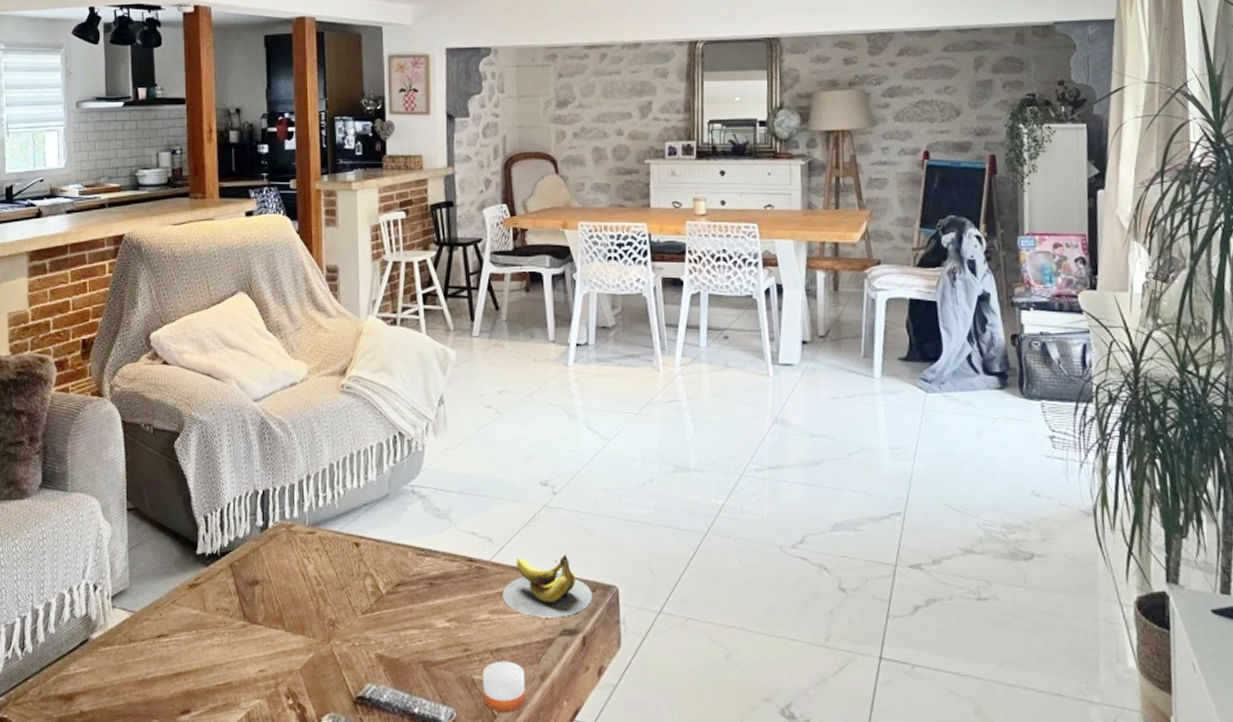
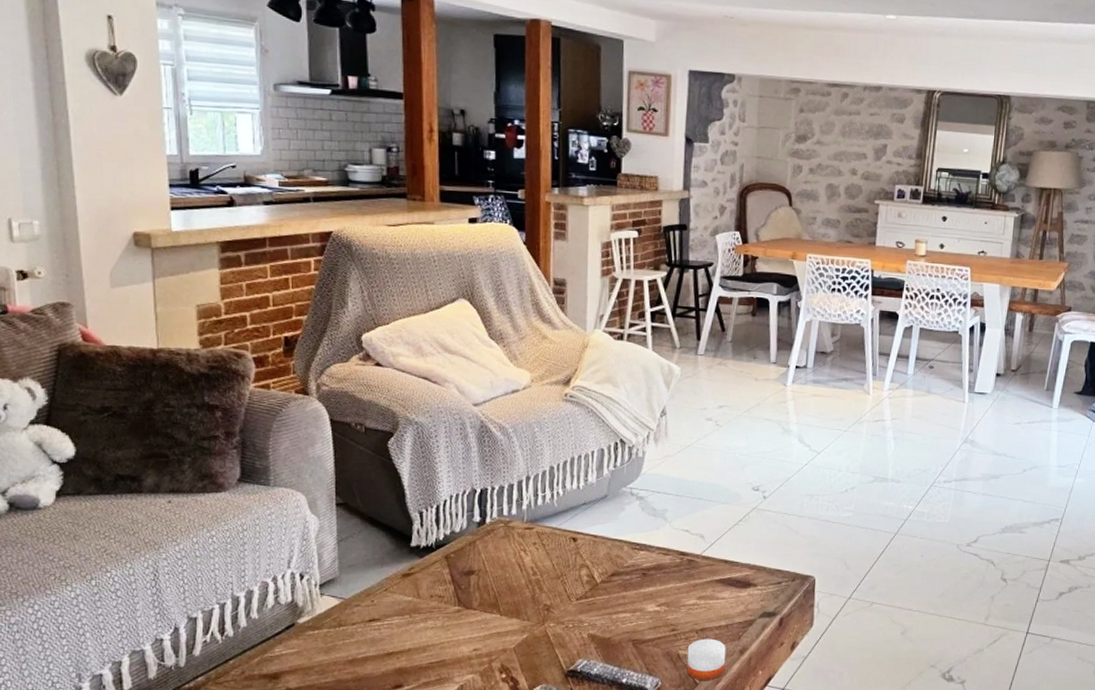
banana: present [502,555,593,618] -> none [710,550,792,603]

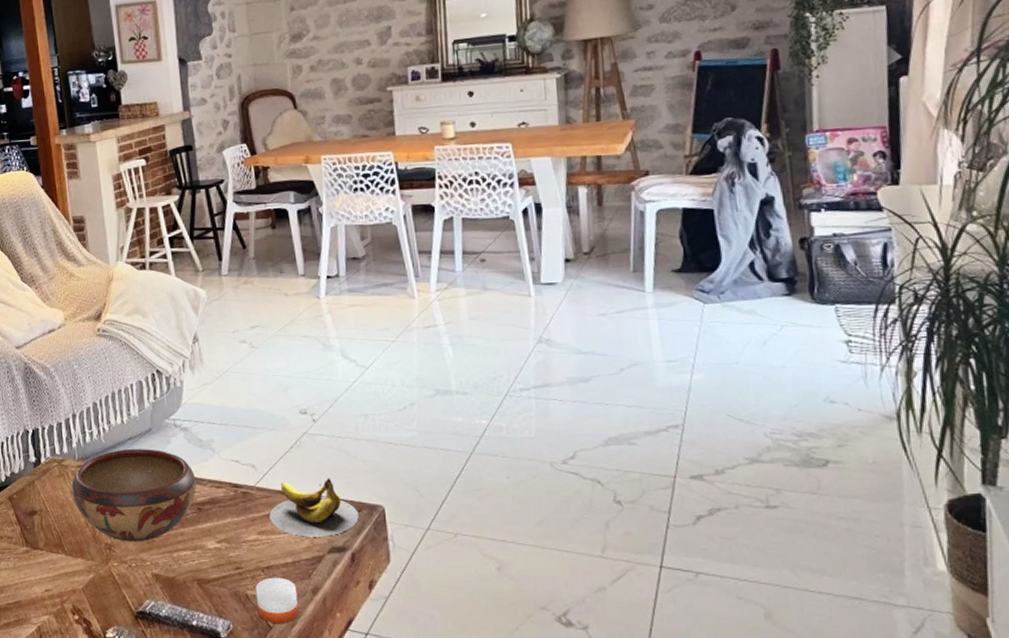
decorative bowl: none [515,514,645,603] -> present [71,449,197,542]
banana: none [710,550,792,603] -> present [269,478,359,537]

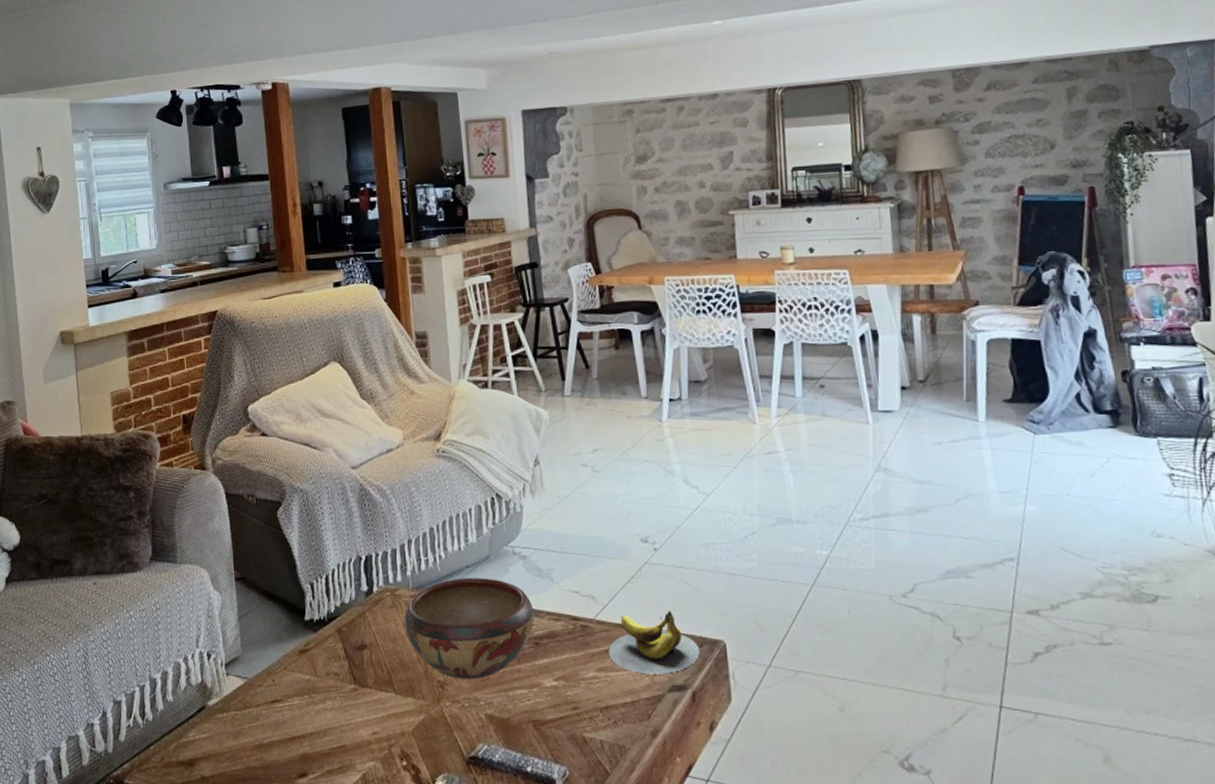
candle: present [255,577,299,623] -> none [593,718,638,769]

